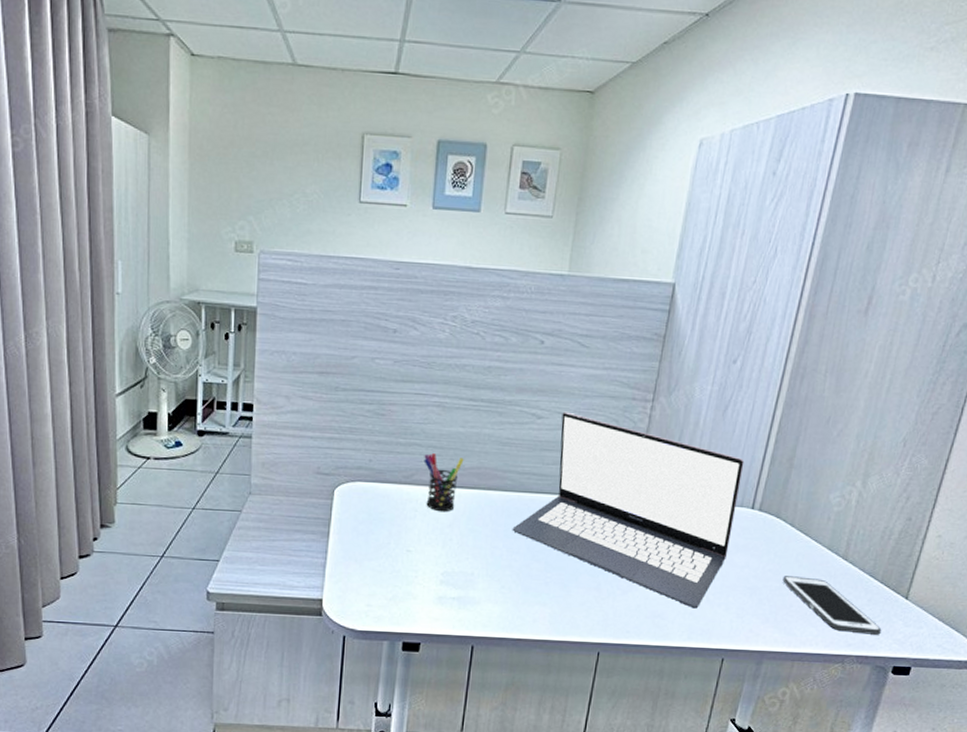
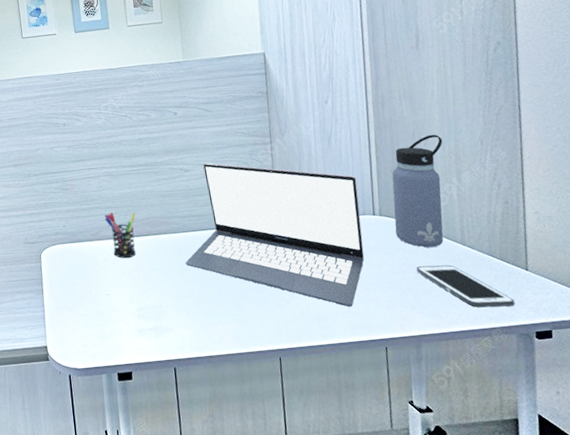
water bottle: none [771,424,860,556] -> present [392,134,444,248]

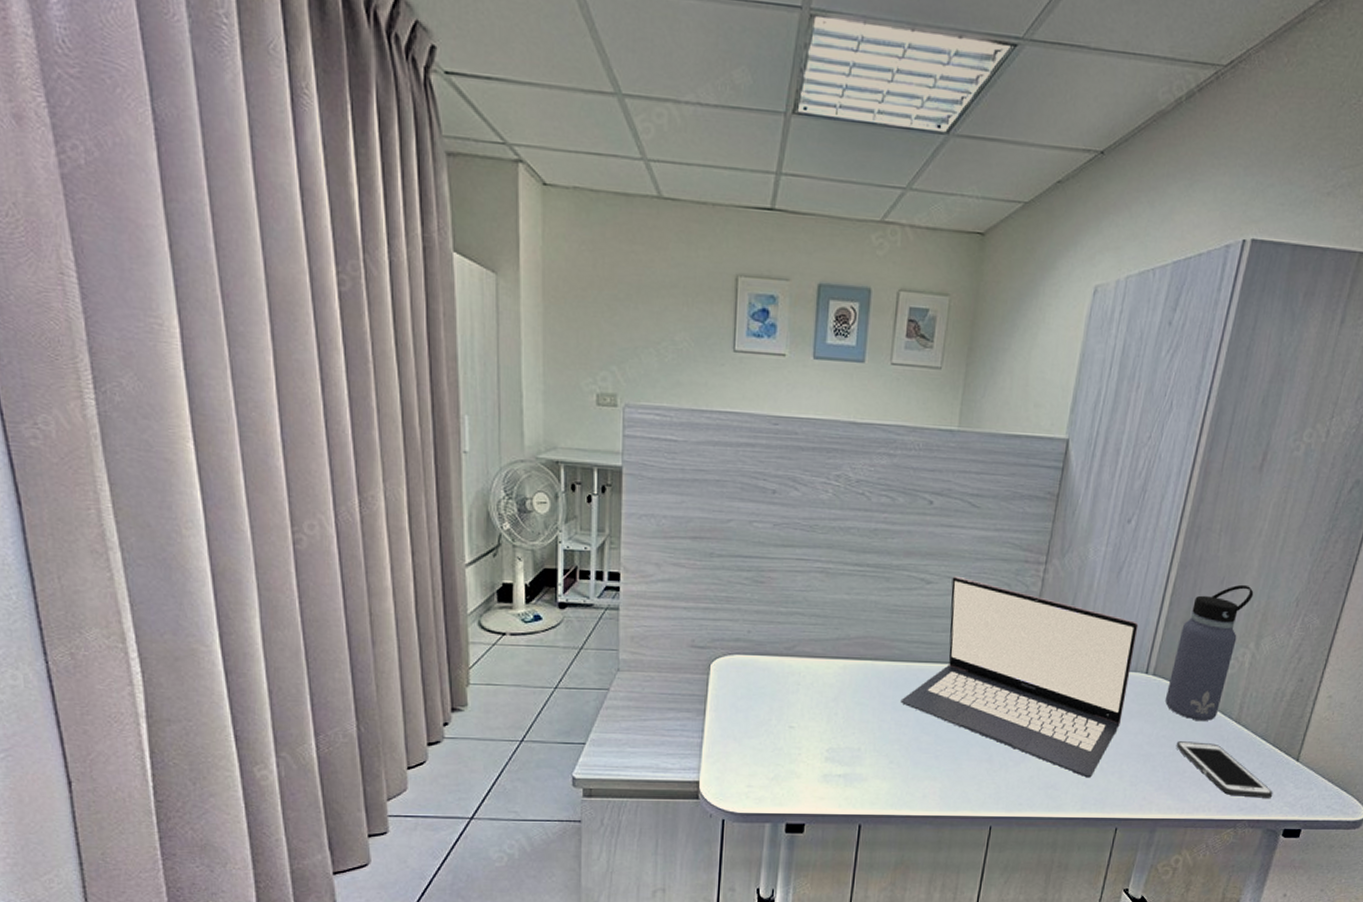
pen holder: present [104,212,136,259] -> none [806,623,849,685]

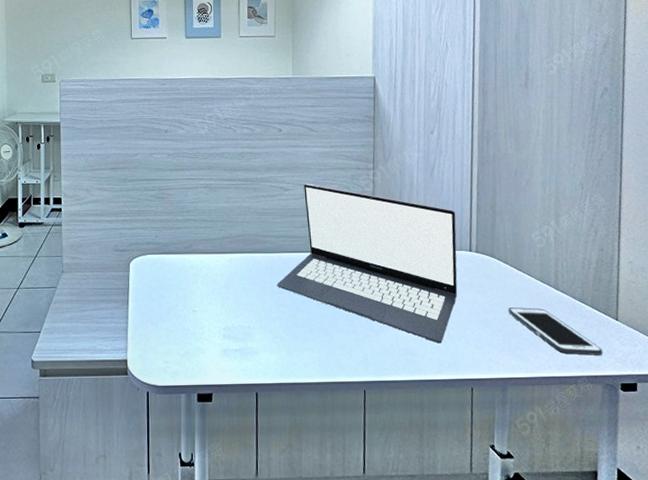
water bottle: present [1164,584,1254,721] -> none [490,174,544,289]

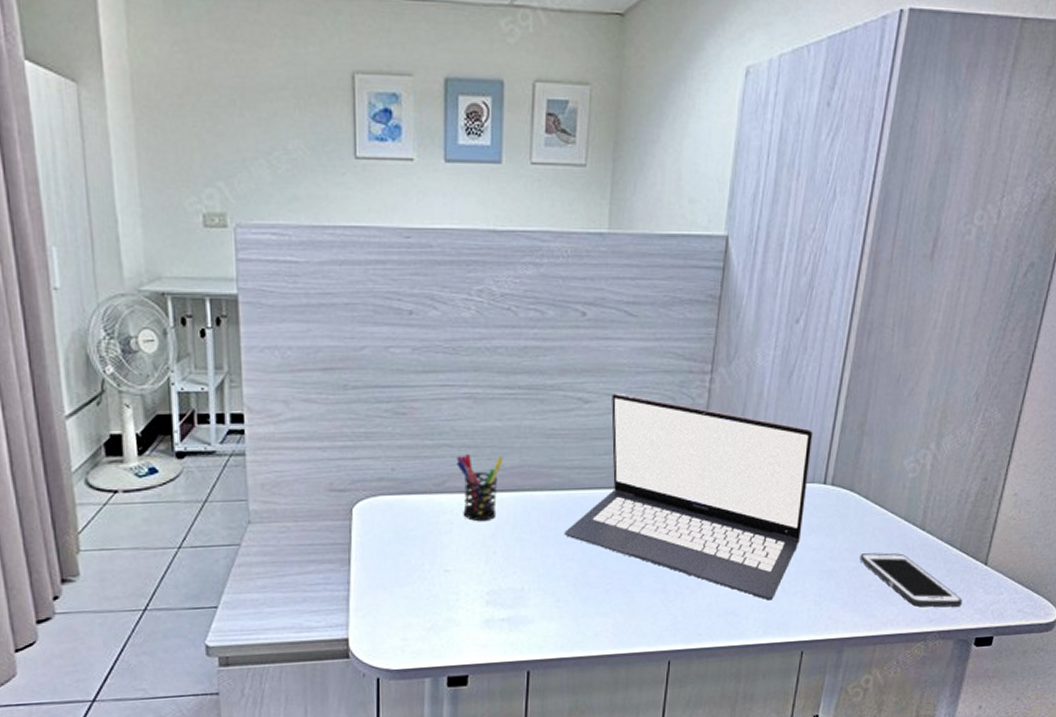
pen holder: none [199,226,231,275] -> present [456,454,503,522]

